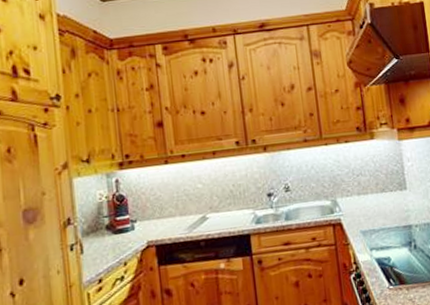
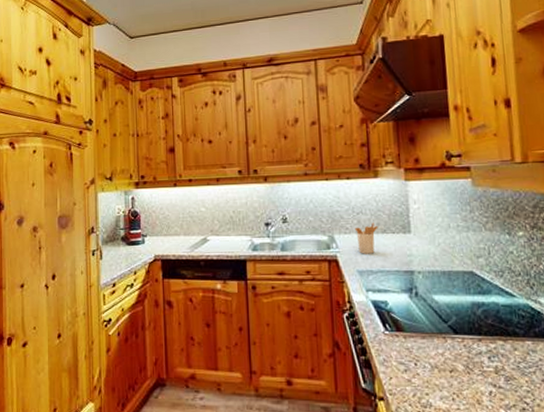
utensil holder: none [355,183,378,215] -> present [354,222,378,254]

